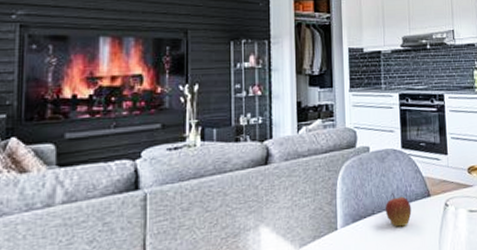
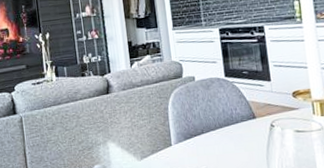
fruit: present [385,193,412,227] -> none [212,115,239,144]

